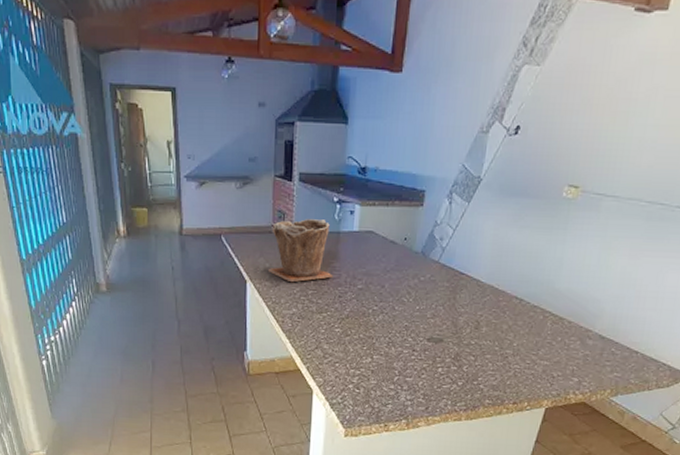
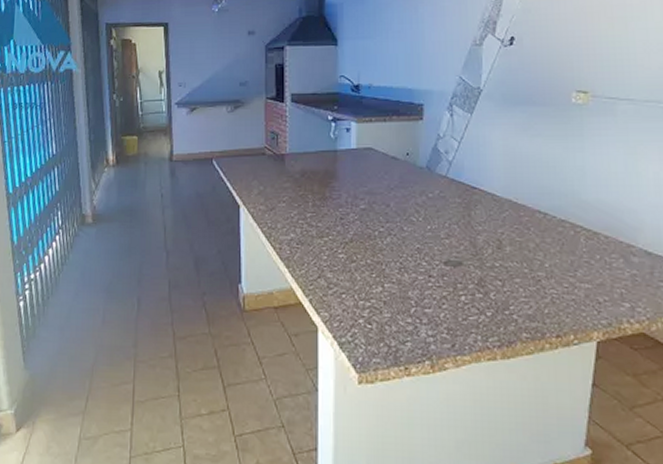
plant pot: present [267,219,333,283] -> none [262,139,332,206]

